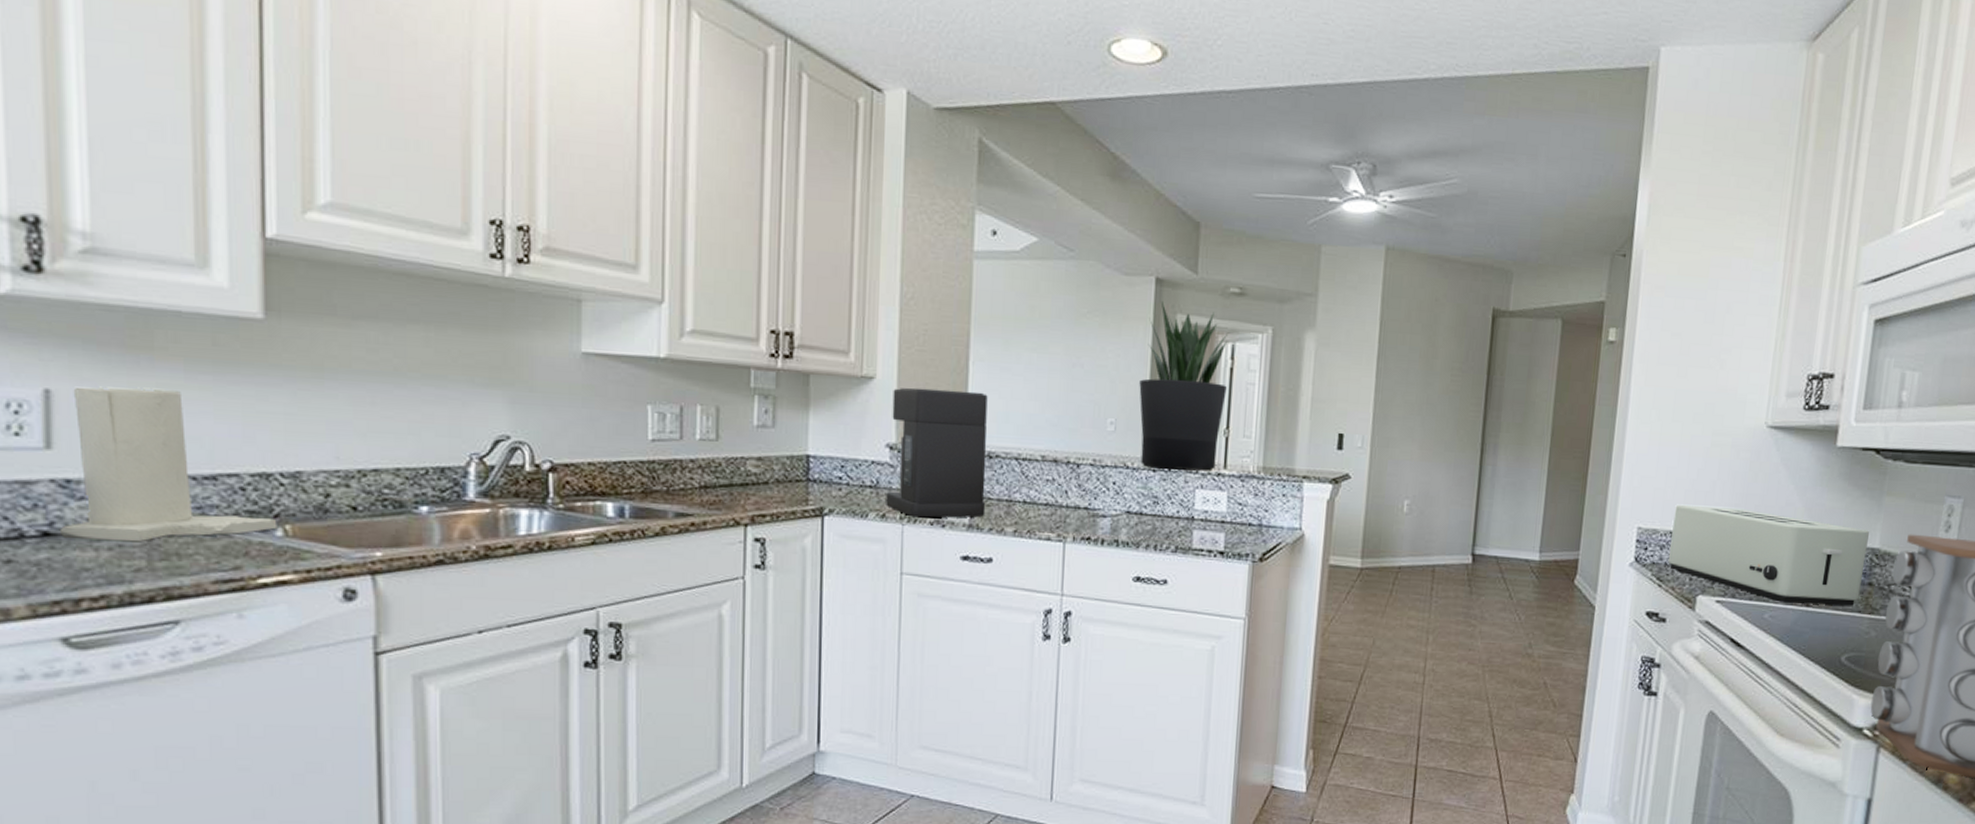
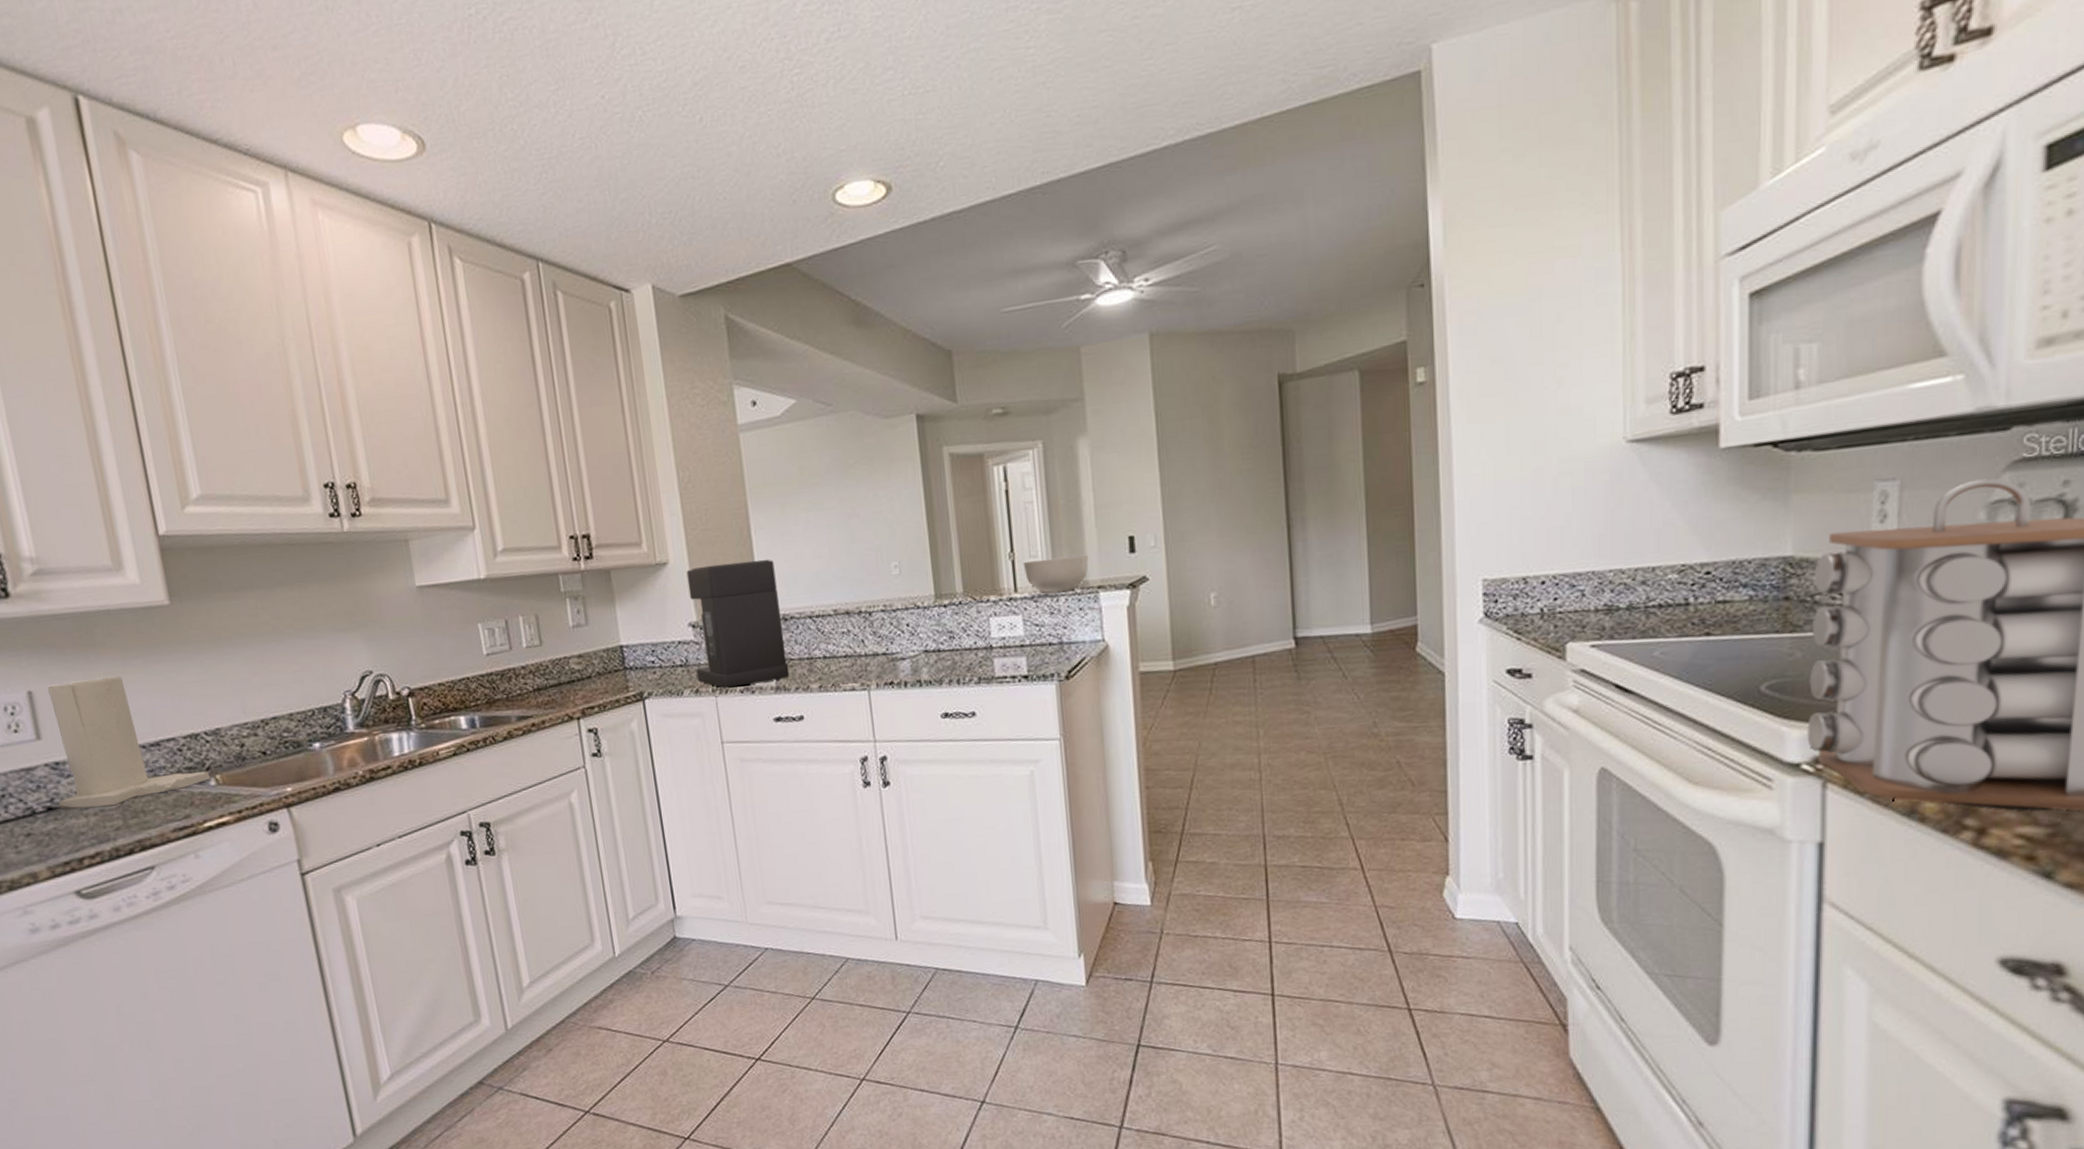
planter: present [1139,302,1229,472] -> none [916,437,1006,605]
bowl: none [1235,440,1298,477] -> present [1023,554,1088,594]
toaster: present [1667,504,1869,606] -> none [1524,536,1777,636]

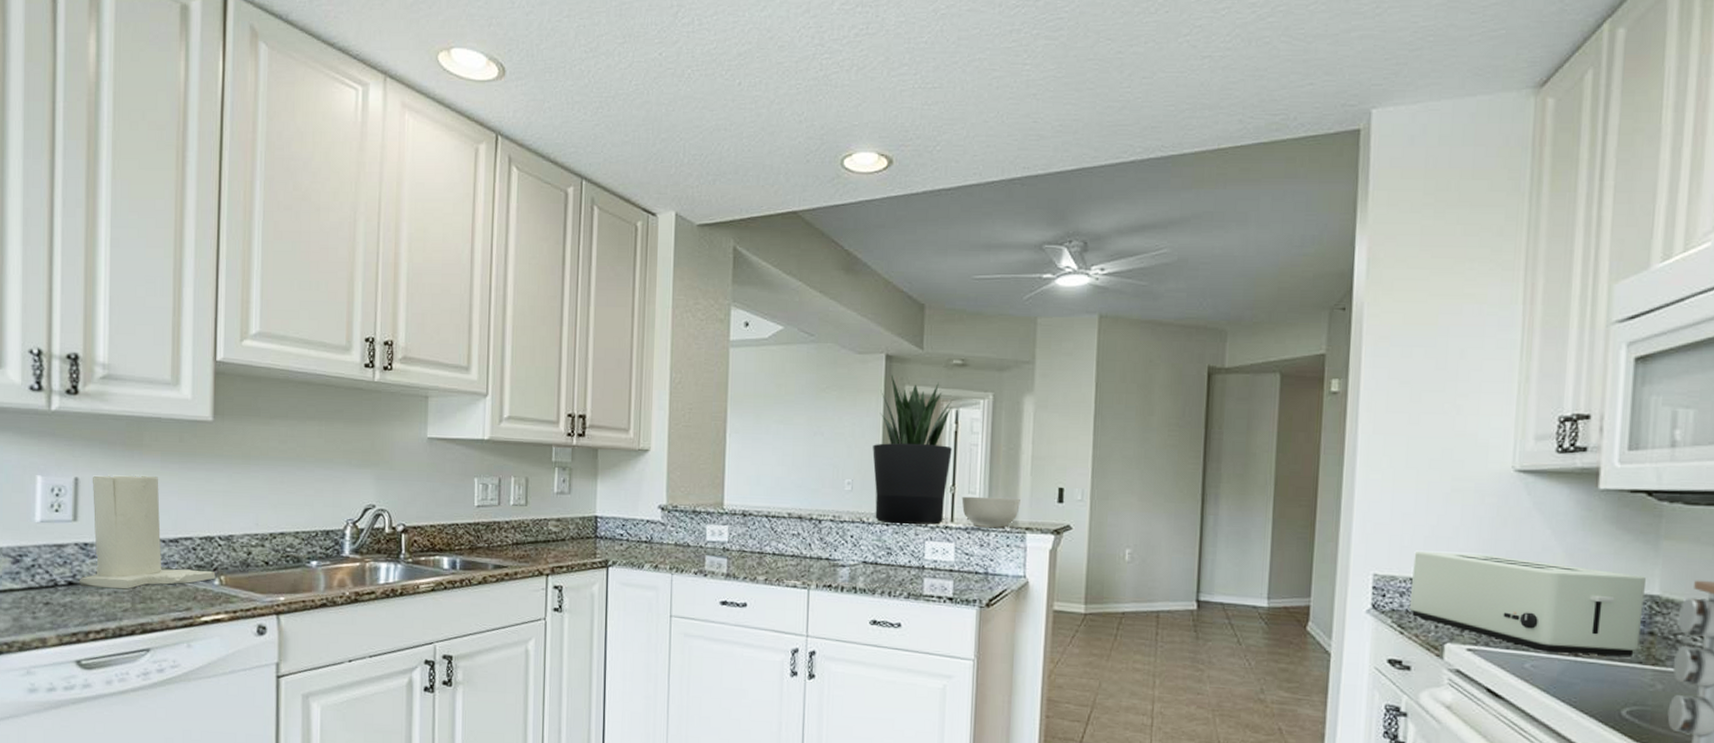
coffee maker: present [686,559,790,689] -> none [658,457,742,569]
planter: none [916,437,1006,605] -> present [872,375,953,525]
toaster: none [1524,536,1777,636] -> present [1409,550,1646,656]

